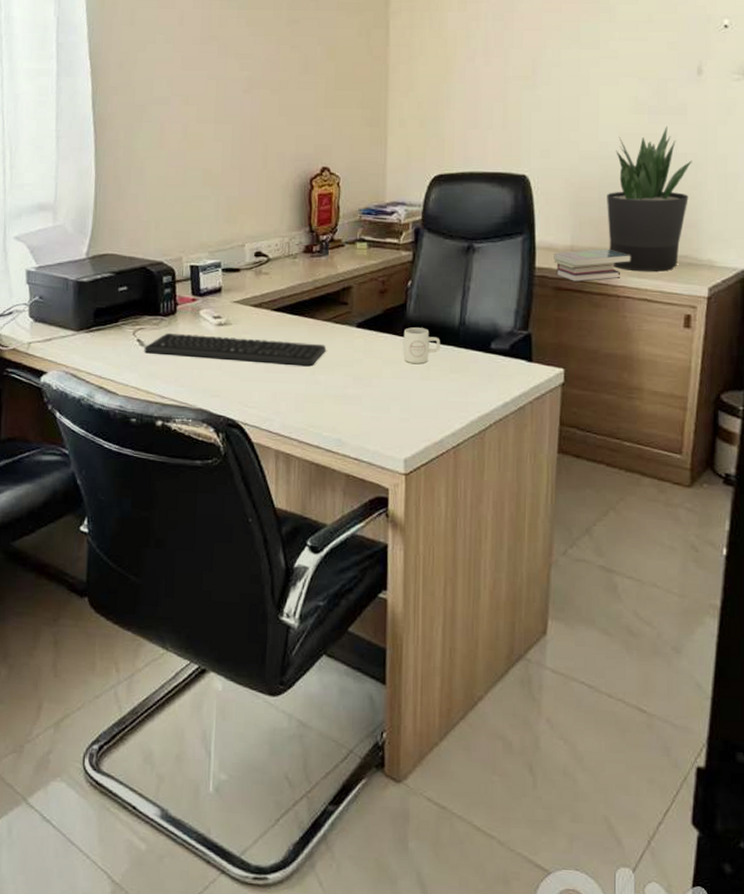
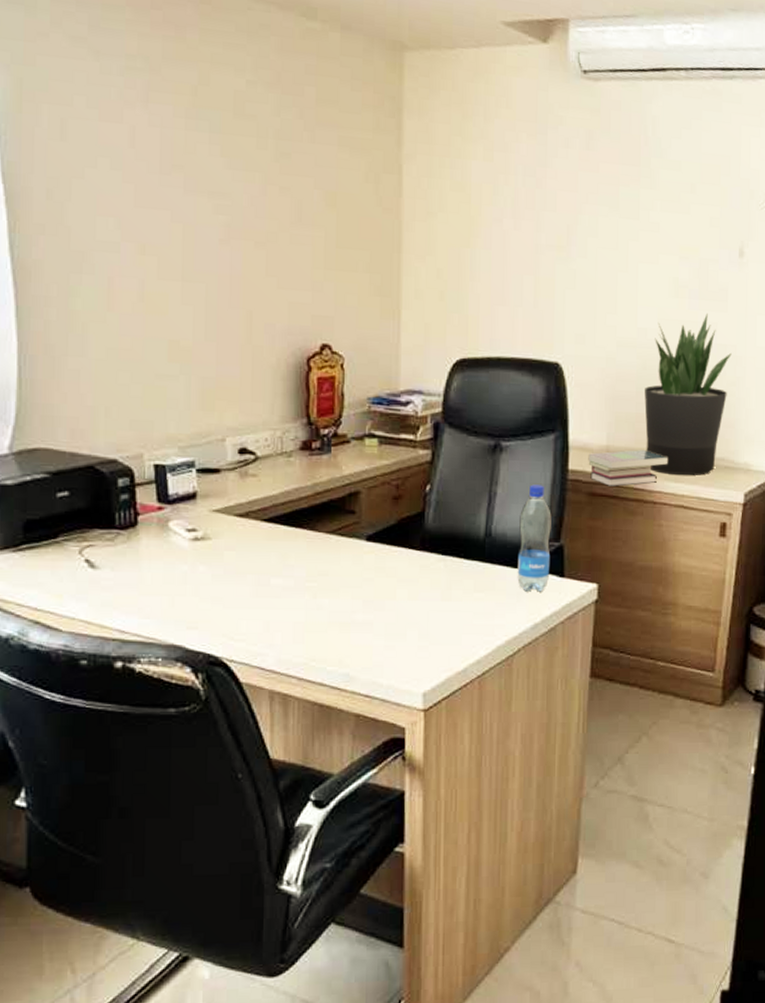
computer keyboard: present [144,332,327,367] -> none [95,550,330,589]
mug: present [403,327,440,364] -> none [421,540,464,583]
bottle: none [489,280,520,375] -> present [517,484,552,592]

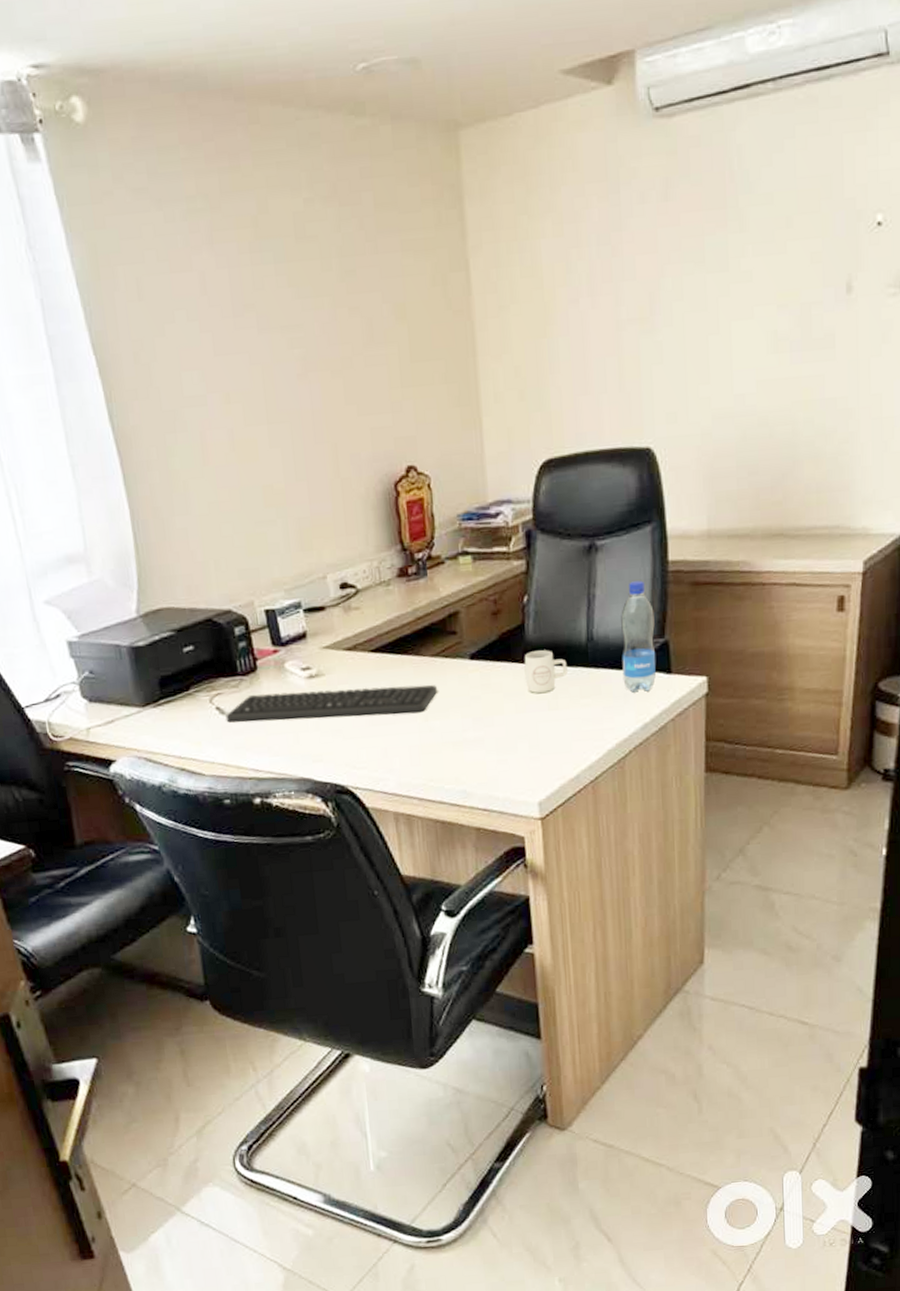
computer keyboard: none [95,550,330,589] -> present [225,685,438,723]
mug: none [421,540,464,583] -> present [524,650,568,694]
books: present [588,450,669,487] -> none [688,529,776,573]
planter: present [644,312,732,475] -> none [746,364,843,552]

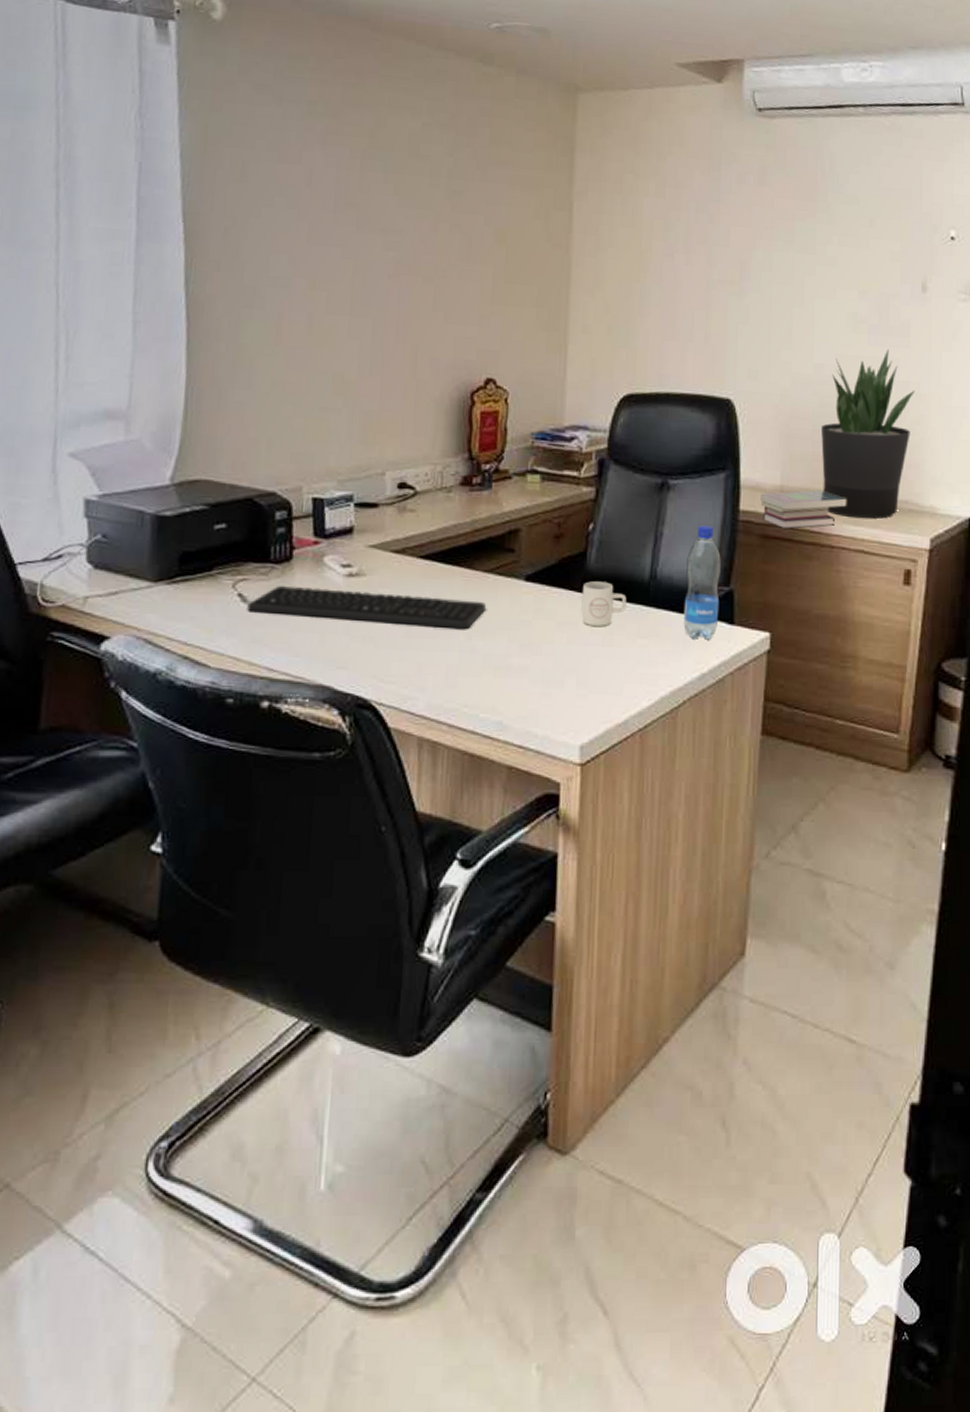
books: none [688,529,776,573] -> present [761,490,847,529]
planter: none [746,364,843,552] -> present [821,348,915,519]

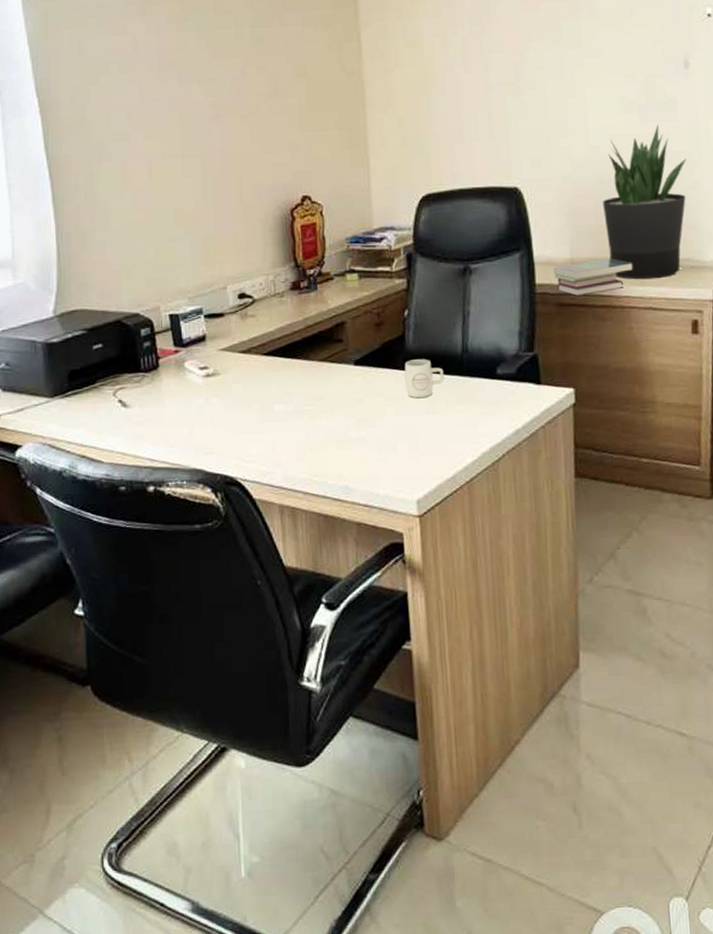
computer keyboard: present [247,585,487,630] -> none [127,386,325,415]
bottle: present [683,525,721,640] -> none [493,300,527,401]

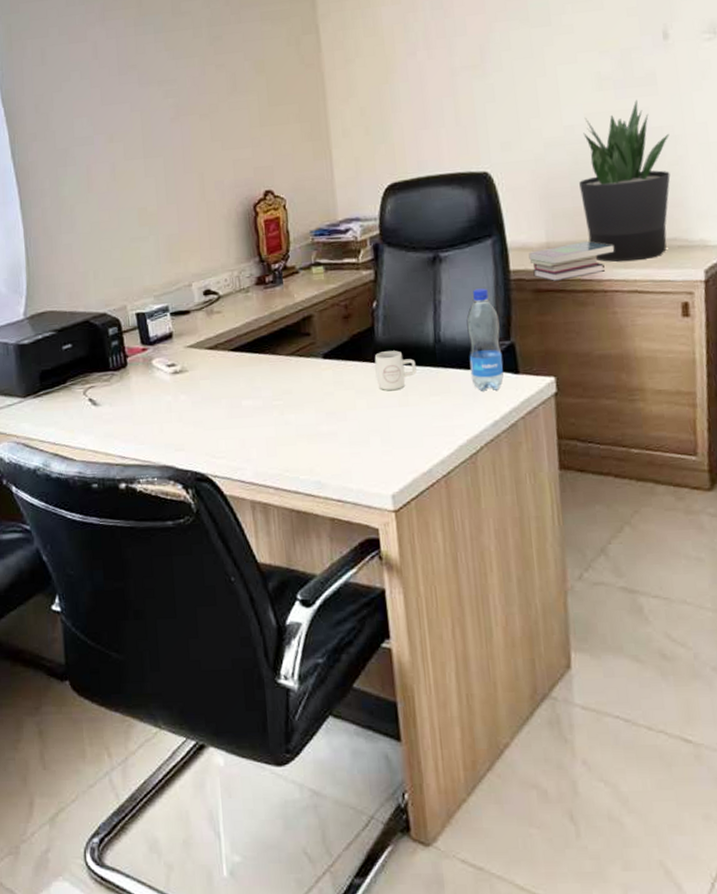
bottle: none [493,300,527,401] -> present [466,288,504,391]

